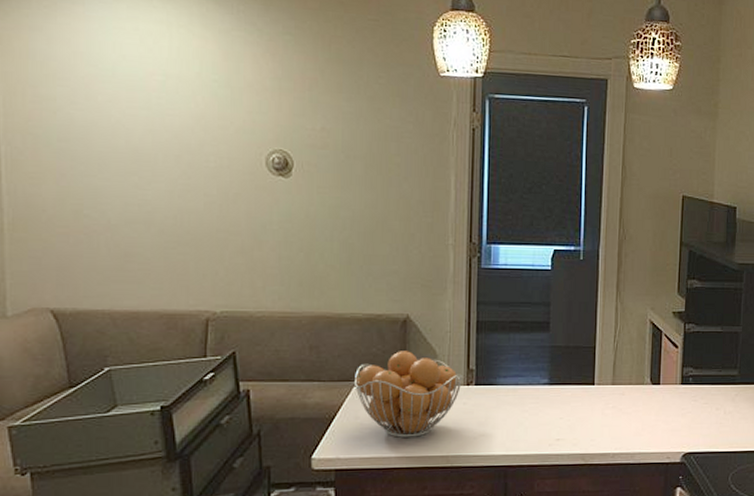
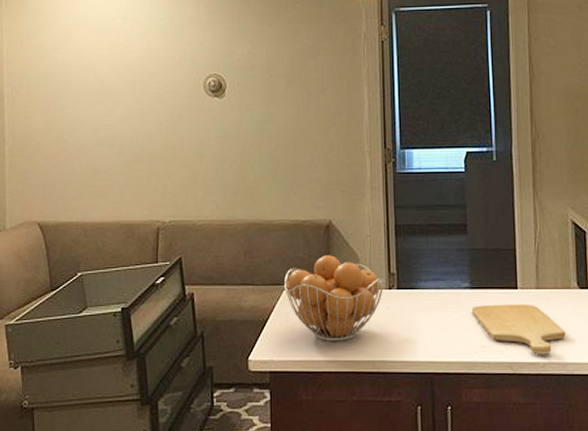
chopping board: none [548,399,637,446] -> present [471,303,566,355]

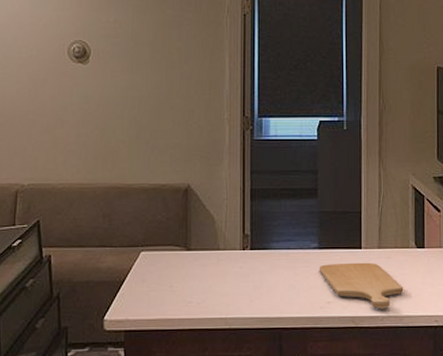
fruit basket: present [283,255,384,341] -> none [141,218,238,300]

